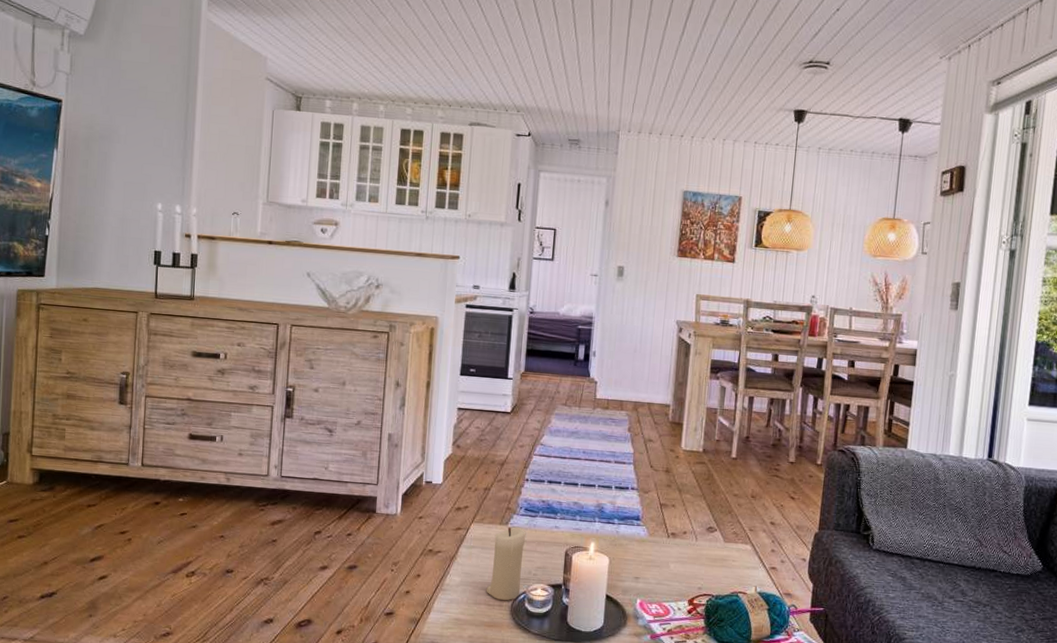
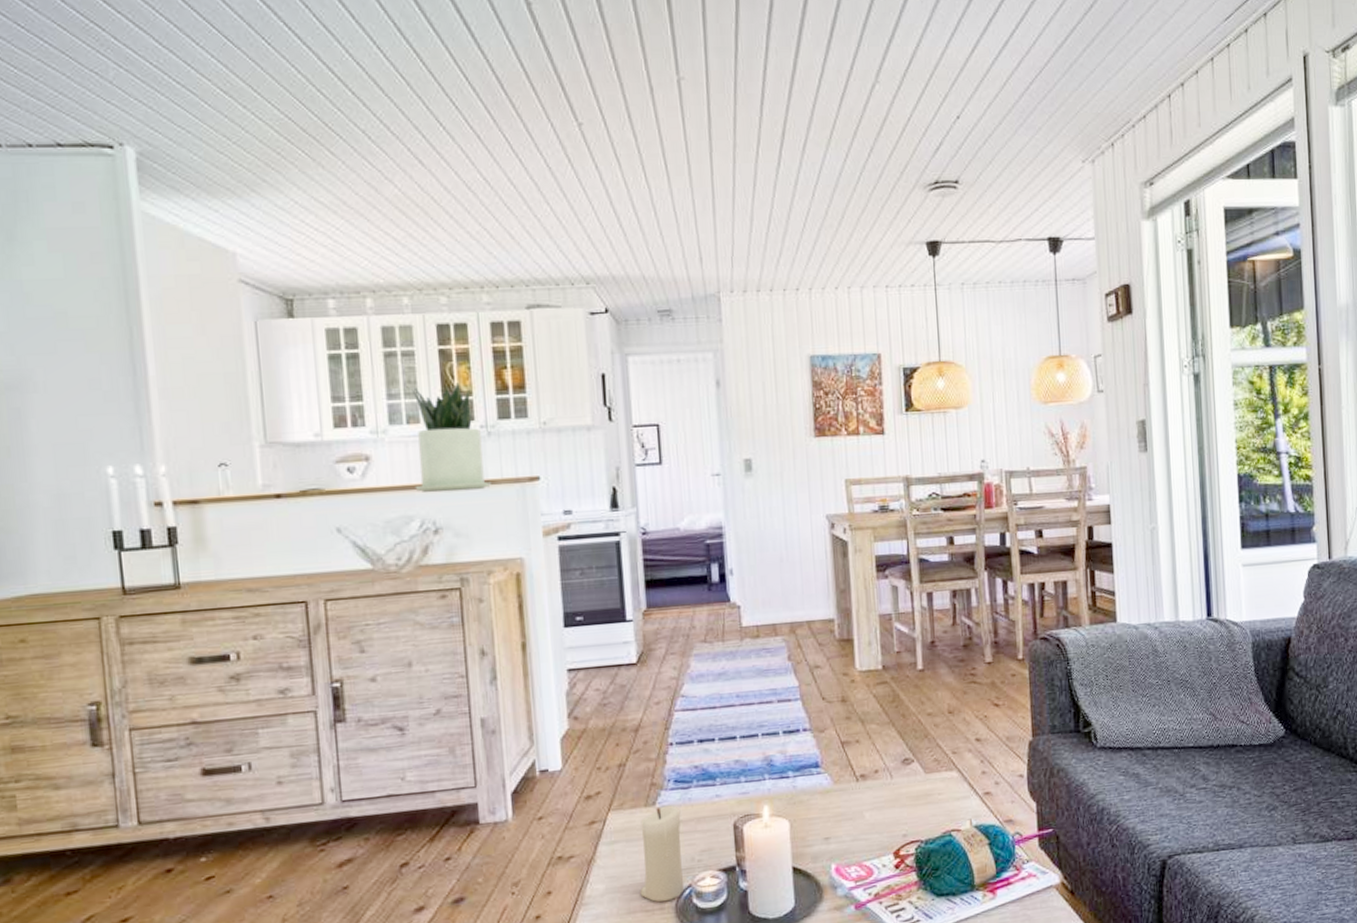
planter: none [367,175,423,260] -> present [413,382,491,493]

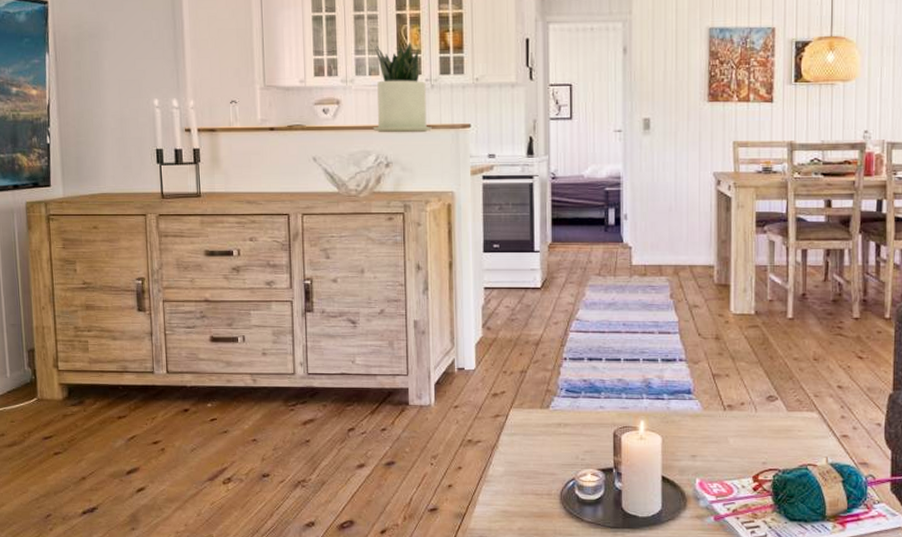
candle: present [640,805,685,903] -> none [532,410,570,489]

